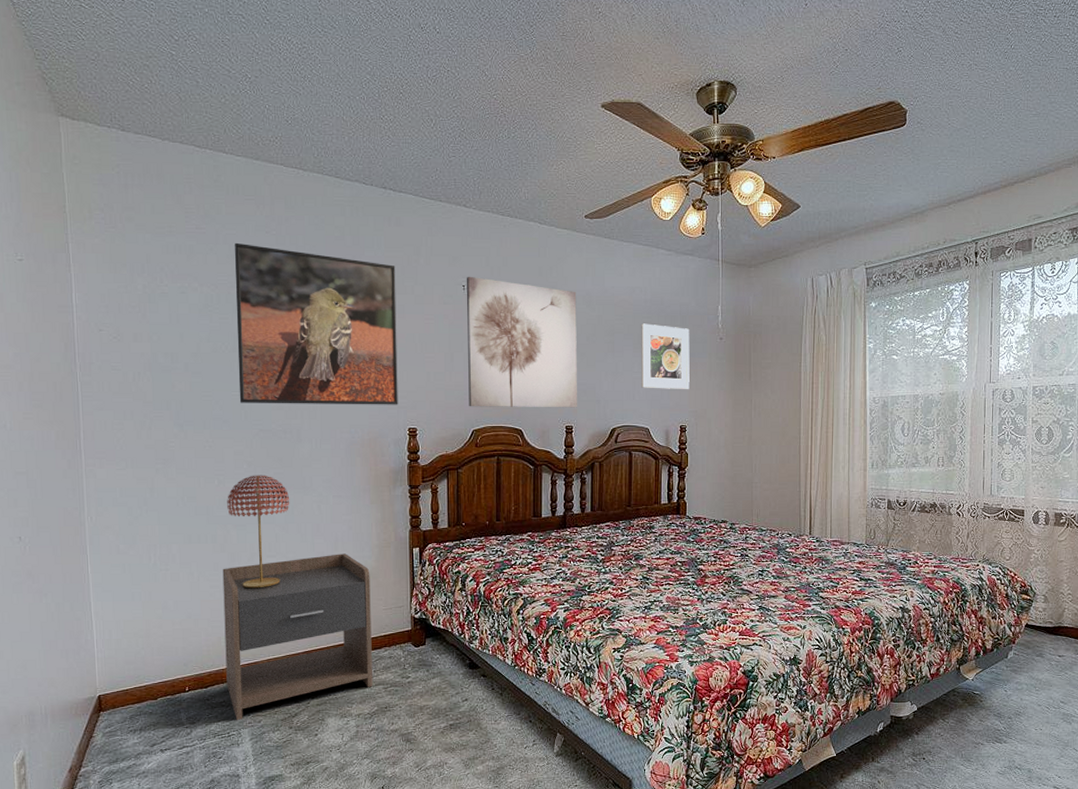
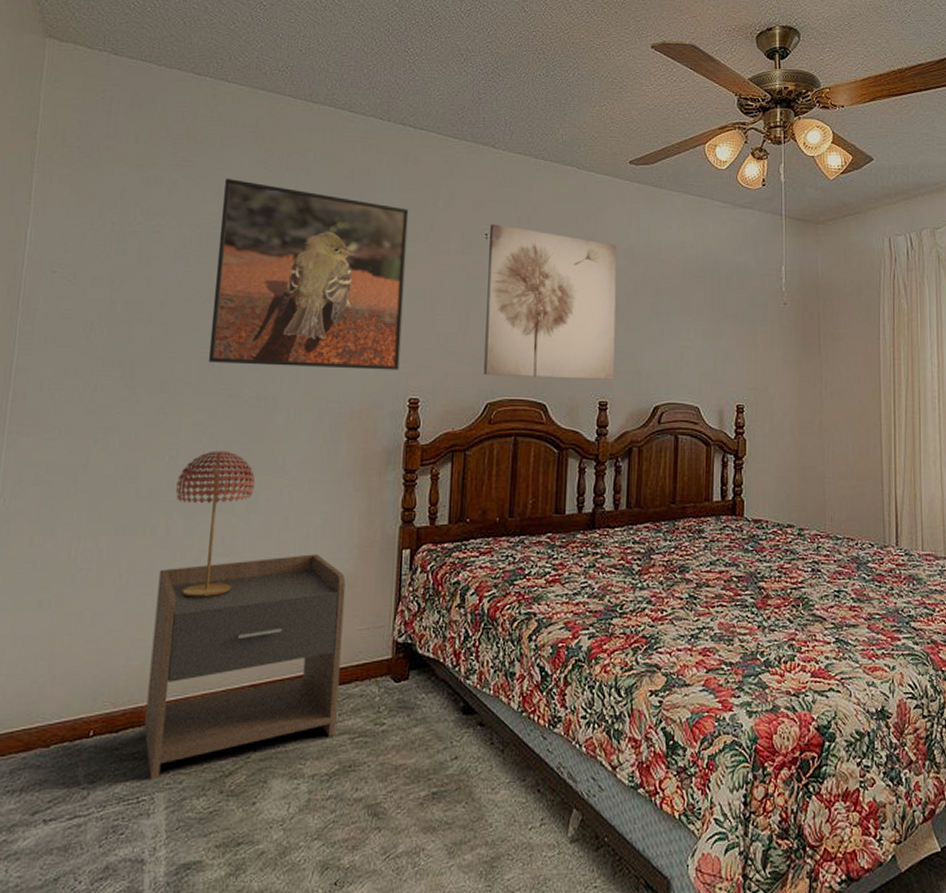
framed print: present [640,323,690,390] -> none [690,283,748,363]

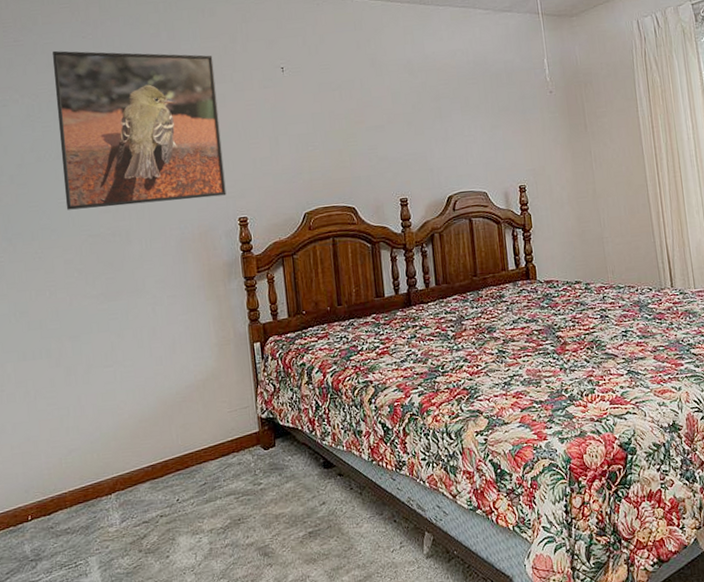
nightstand: present [144,554,346,781] -> none [59,356,223,549]
table lamp: present [176,451,256,597] -> none [59,281,124,403]
wall art: present [484,223,617,380] -> none [284,57,410,190]

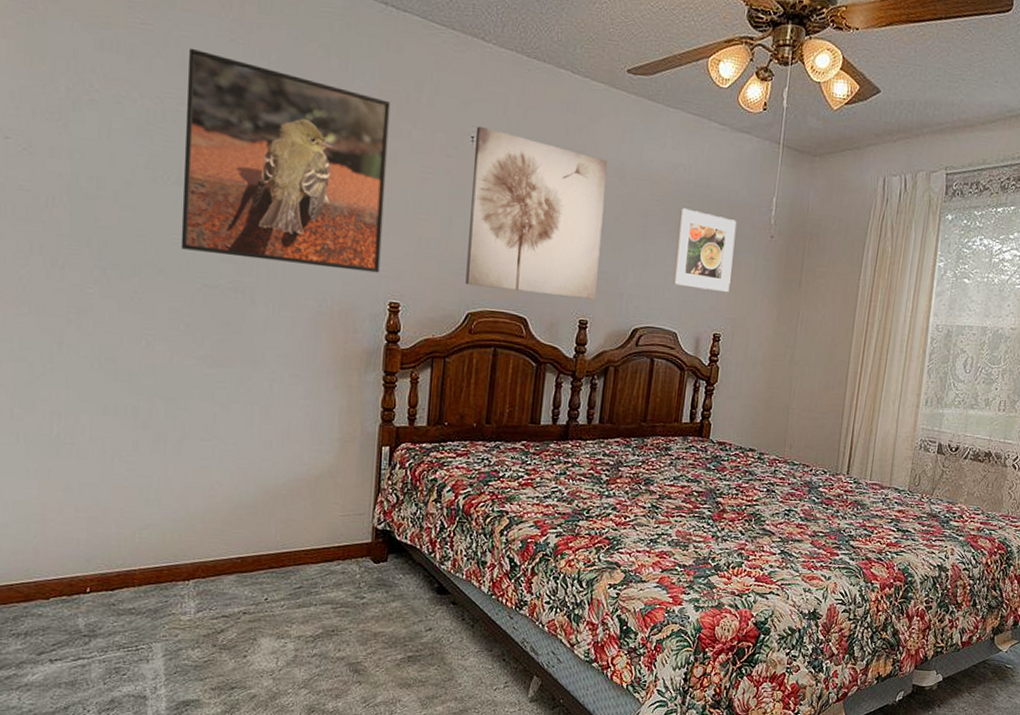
wall art: none [284,57,410,190] -> present [465,126,608,300]
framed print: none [465,85,524,151] -> present [673,208,737,293]

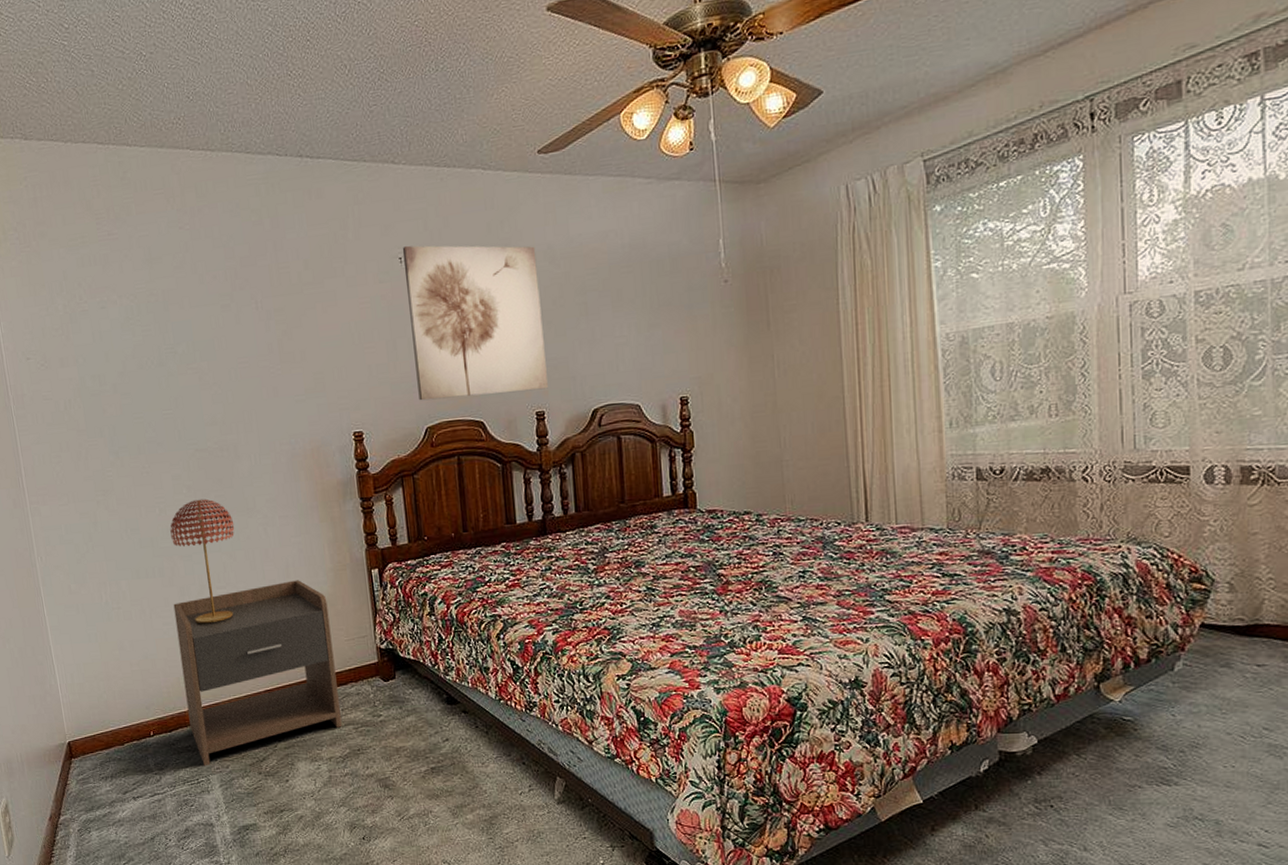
nightstand: none [138,444,327,633] -> present [173,580,342,767]
table lamp: none [155,339,235,477] -> present [170,498,235,624]
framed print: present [180,47,391,273] -> none [148,244,340,422]
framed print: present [673,208,737,293] -> none [618,273,689,356]

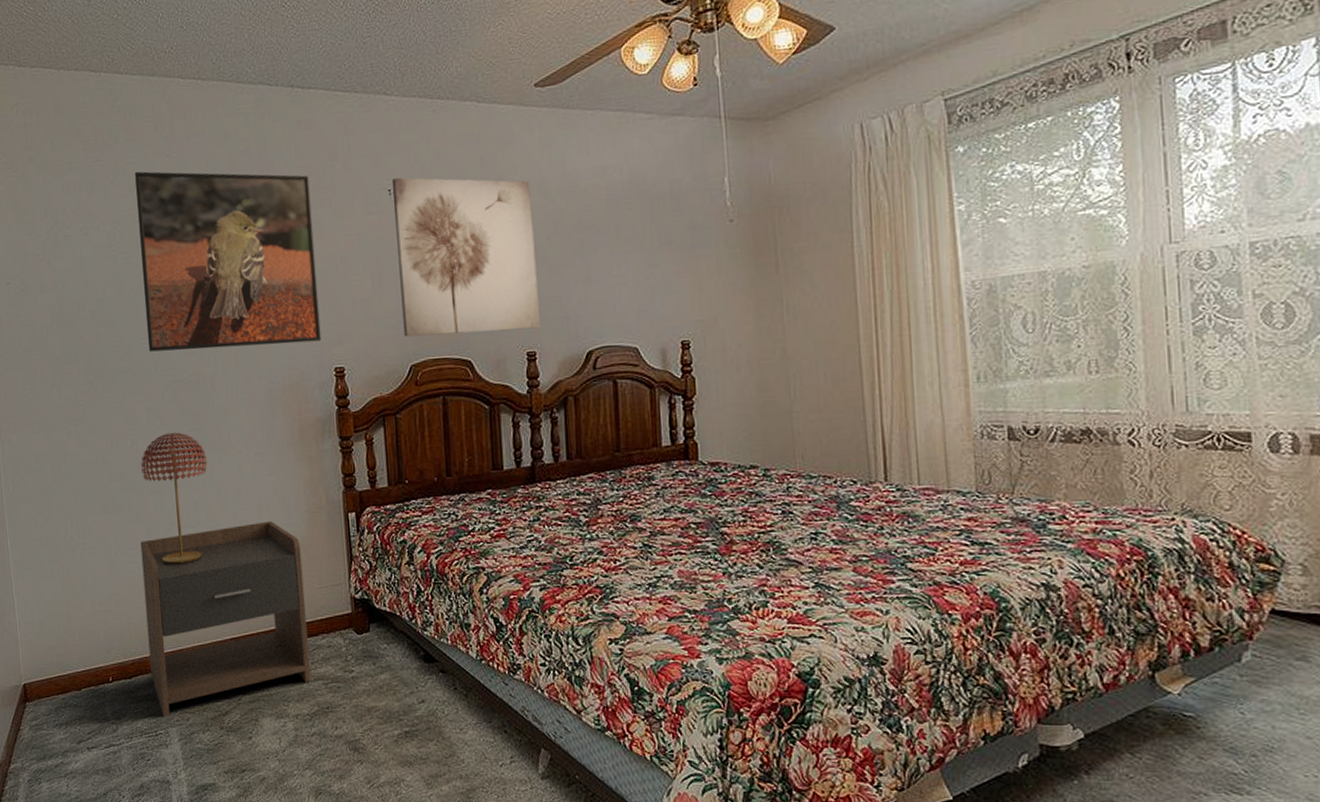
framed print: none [148,244,340,422] -> present [134,171,321,352]

